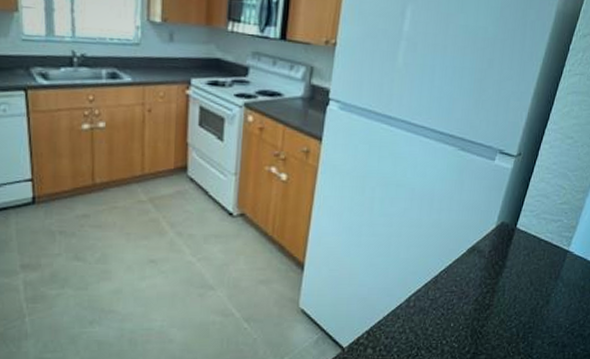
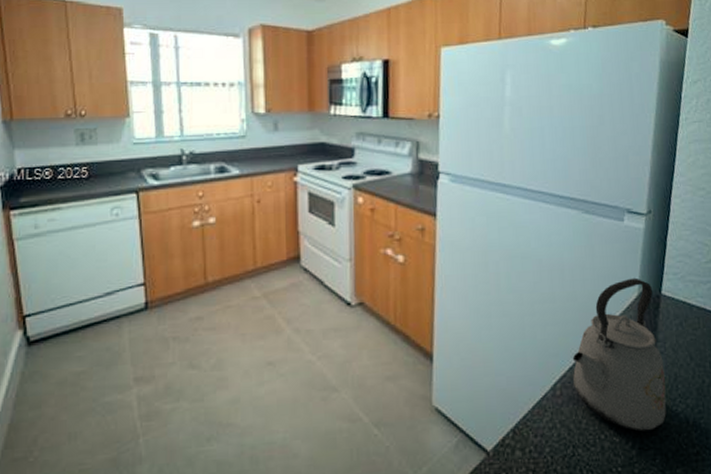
kettle: none [426,211,510,340] -> present [572,277,667,432]

